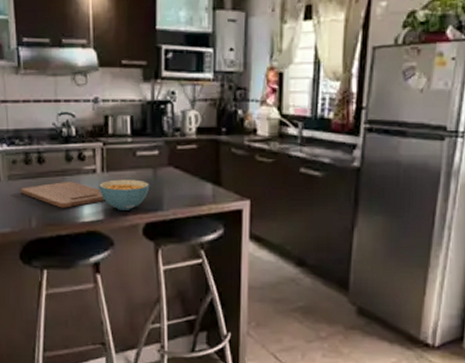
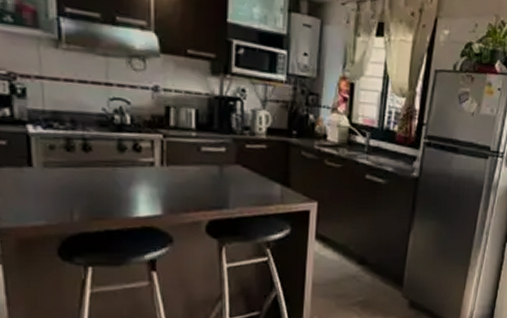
cutting board: present [20,181,105,208] -> none [59,172,165,202]
cereal bowl: present [99,179,149,210] -> none [157,174,214,207]

